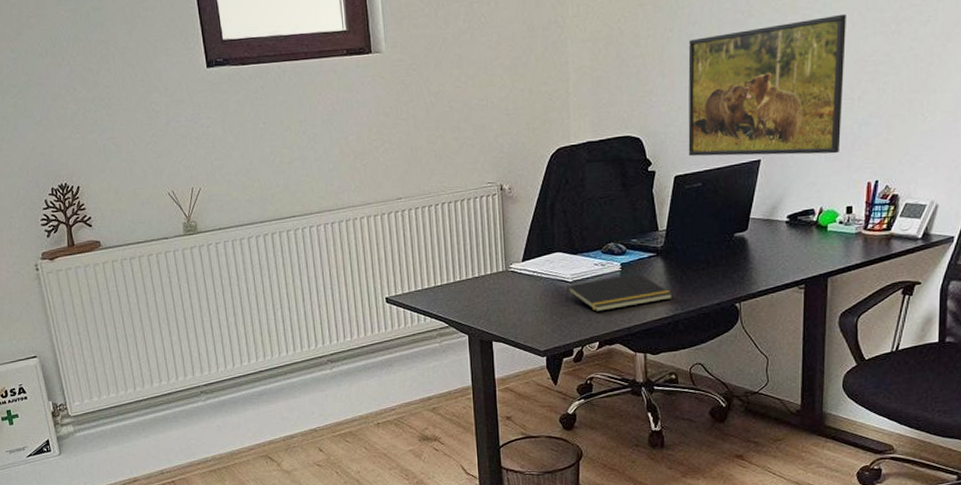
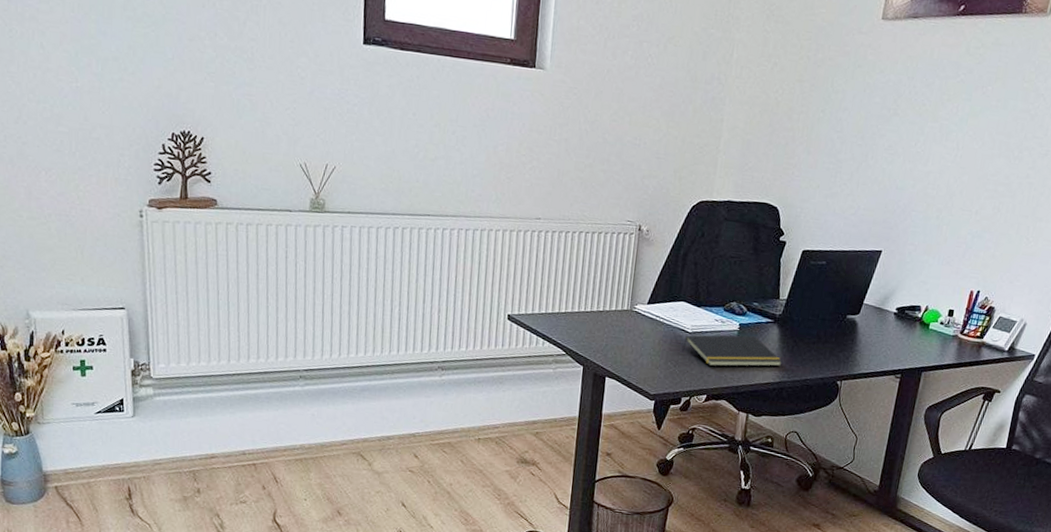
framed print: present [688,13,846,157] -> none [819,124,978,259]

